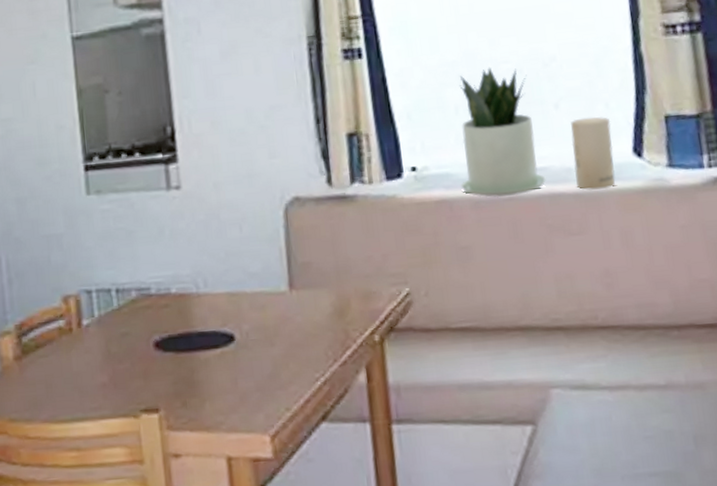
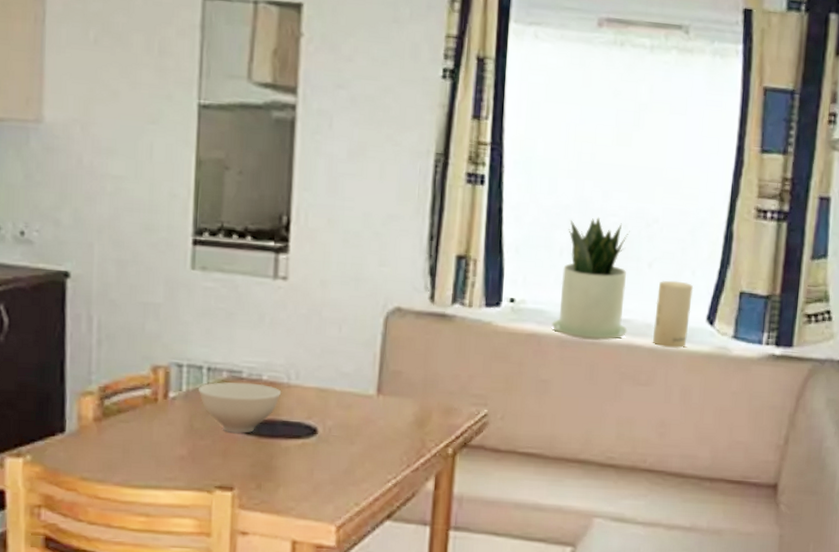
bowl: none [109,297,192,352] -> present [198,382,282,434]

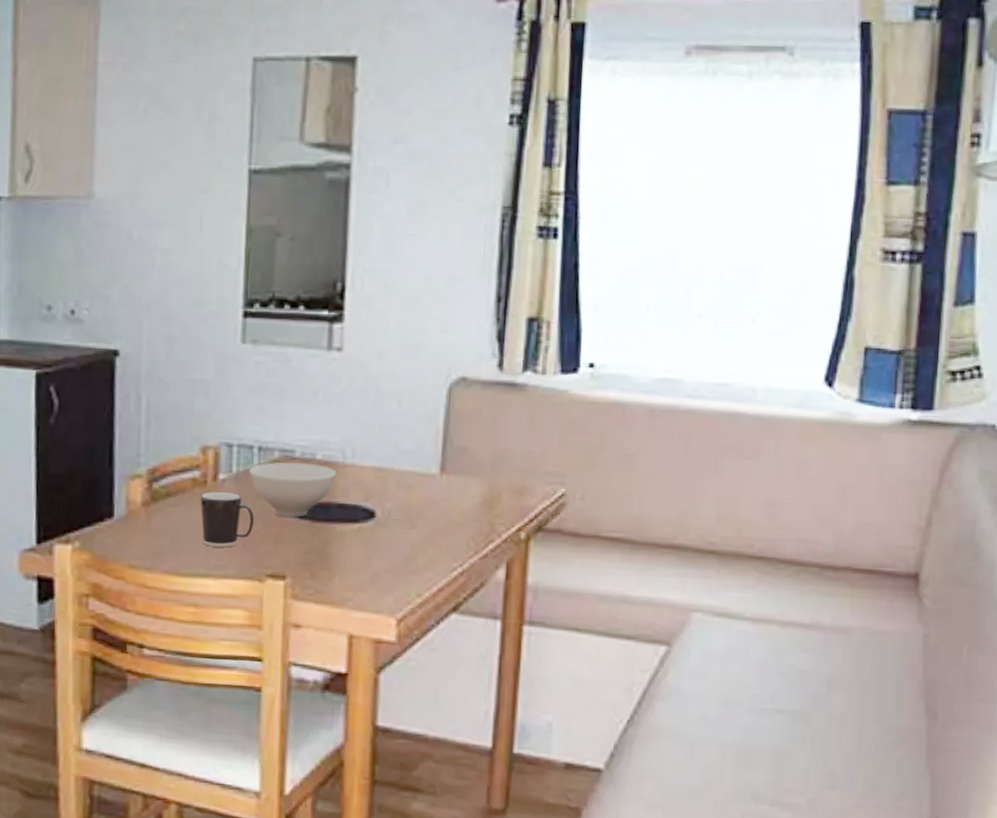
mug: none [151,408,204,461] -> present [200,491,255,548]
planter: present [551,217,630,342] -> none [637,268,729,409]
candle: present [652,280,694,349] -> none [758,337,808,416]

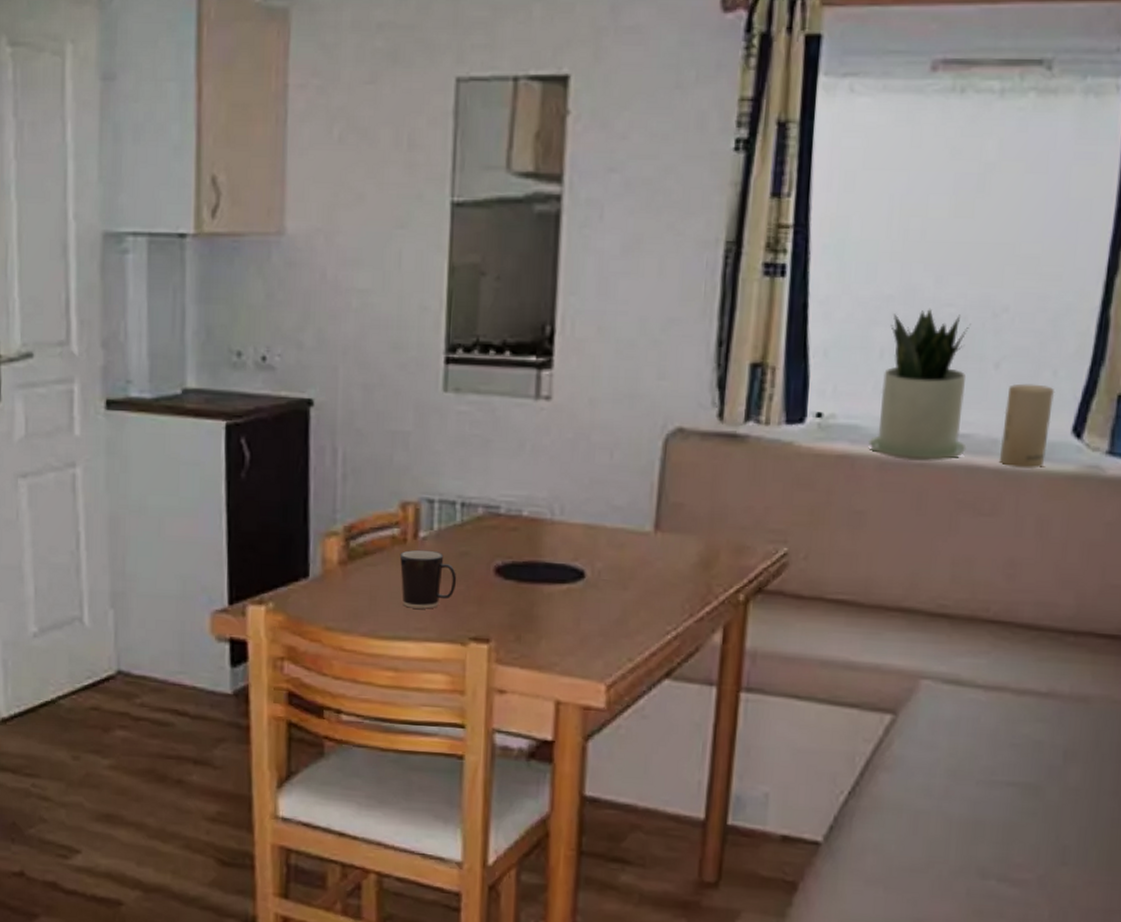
bowl: present [248,462,337,518] -> none [450,519,544,578]
planter: none [637,268,729,409] -> present [867,308,971,463]
candle: none [758,337,808,416] -> present [998,383,1055,470]

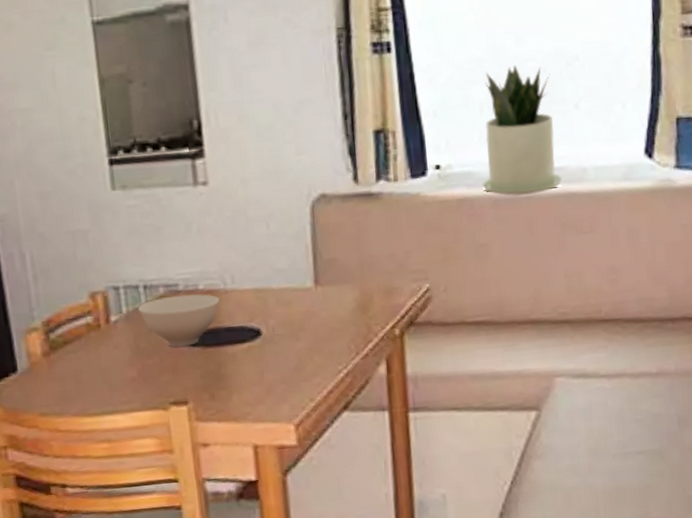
mug: present [399,549,457,609] -> none [96,331,151,385]
bowl: none [450,519,544,578] -> present [137,293,220,347]
candle: present [998,383,1055,470] -> none [588,117,627,191]

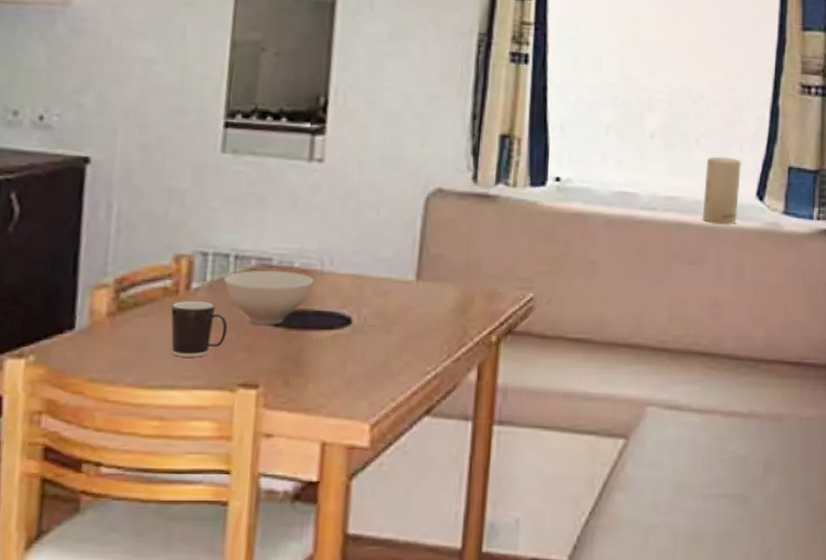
mug: none [96,331,151,385] -> present [170,300,228,358]
planter: present [481,64,562,197] -> none [598,94,677,220]
candle: none [588,117,627,191] -> present [702,156,742,226]

